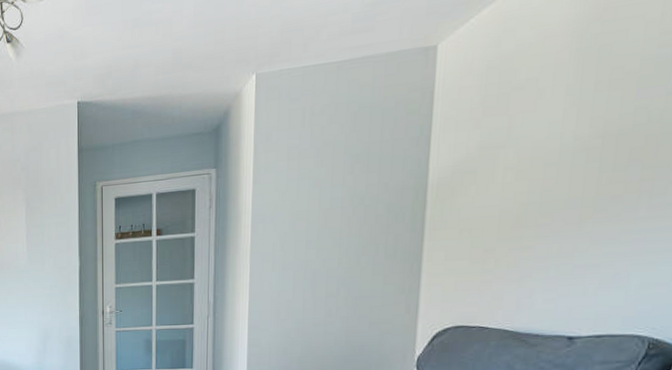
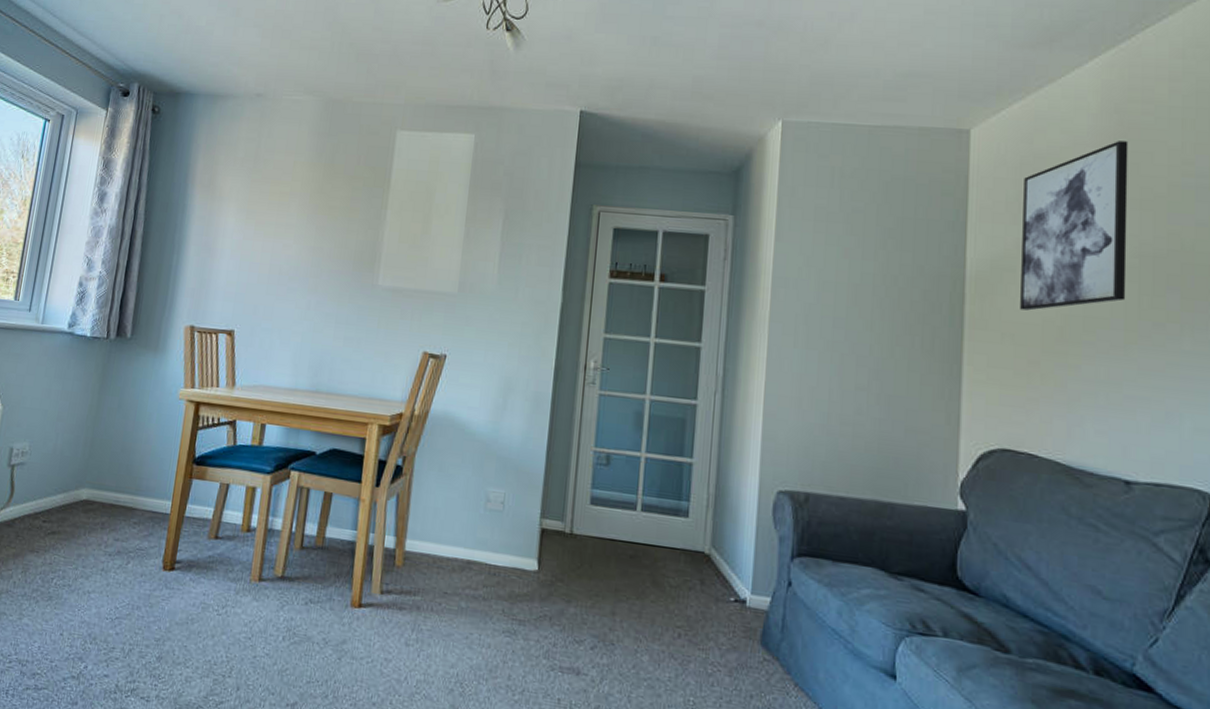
wall art: none [479,23,603,206] -> present [1020,141,1129,311]

